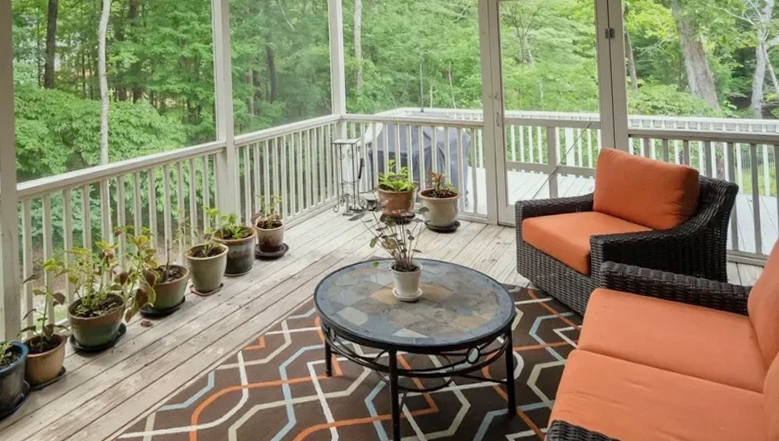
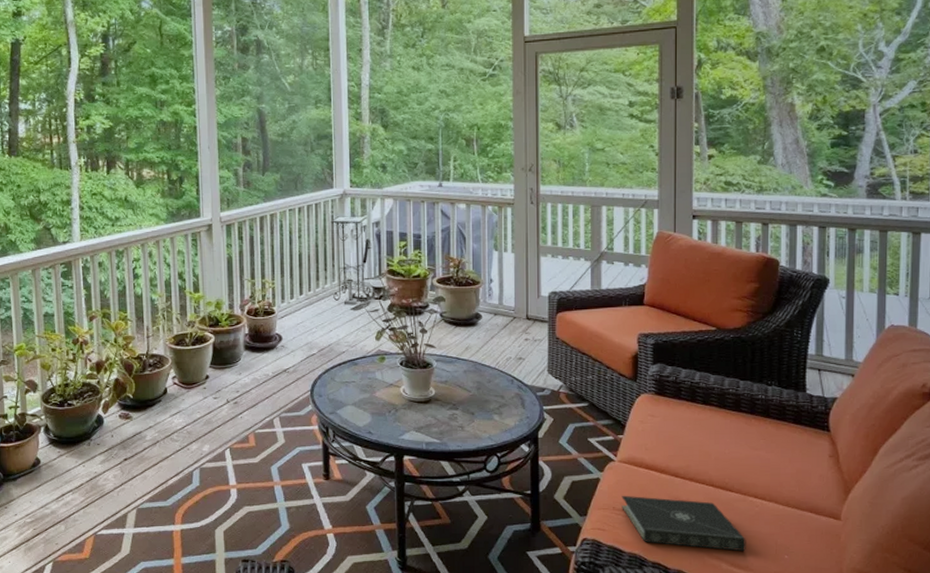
book: none [583,379,689,426] -> present [622,495,746,552]

